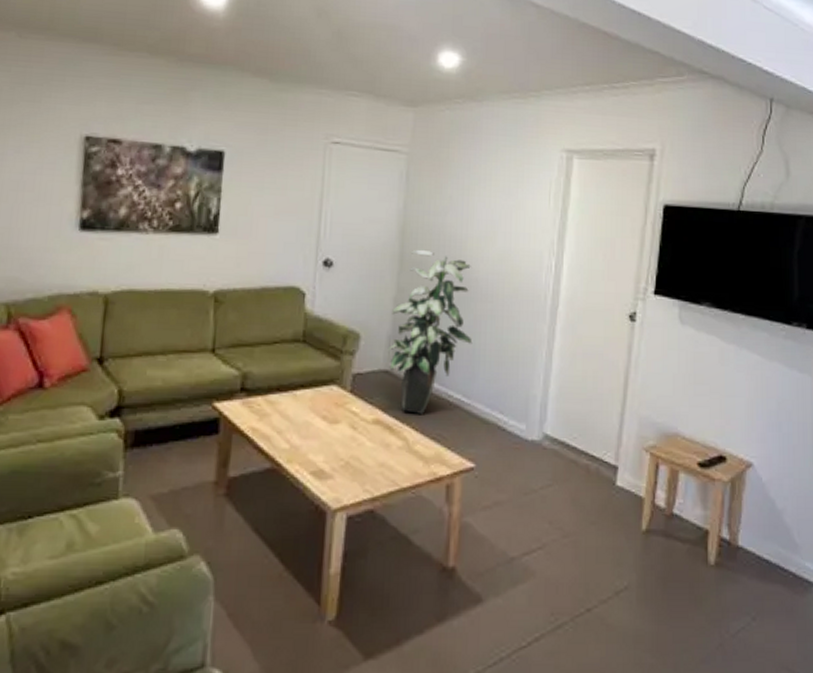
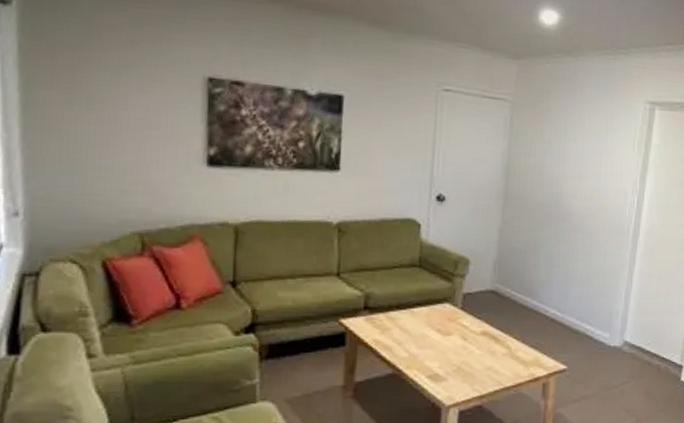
indoor plant: present [387,249,473,414] -> none [493,186,566,326]

